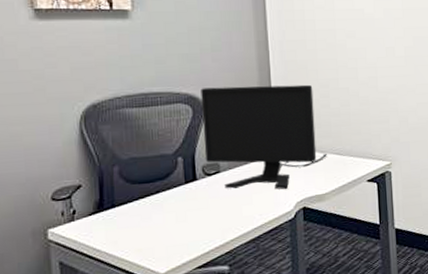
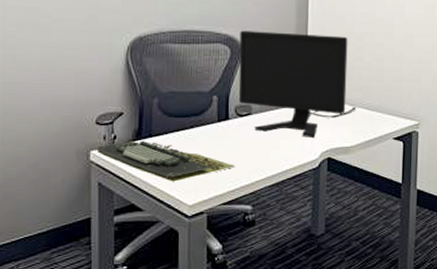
computer keyboard: none [54,211,207,251] -> present [96,140,235,182]

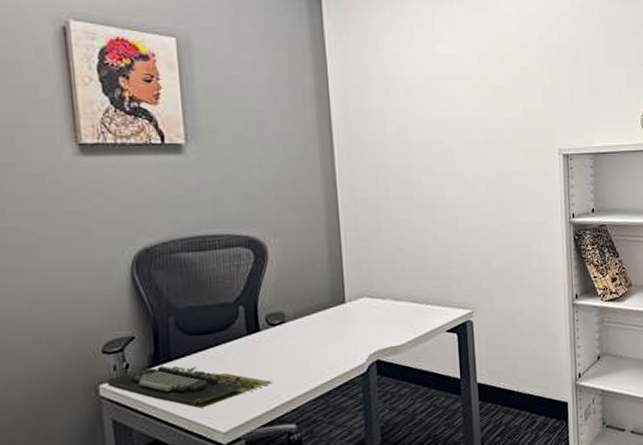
computer monitor: present [238,30,356,139] -> none [262,225,402,342]

